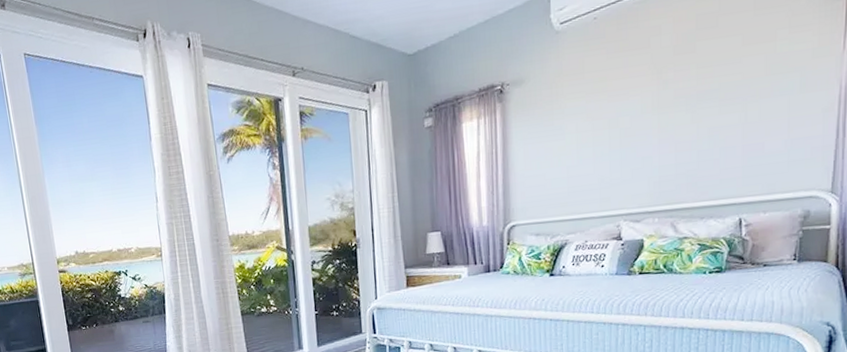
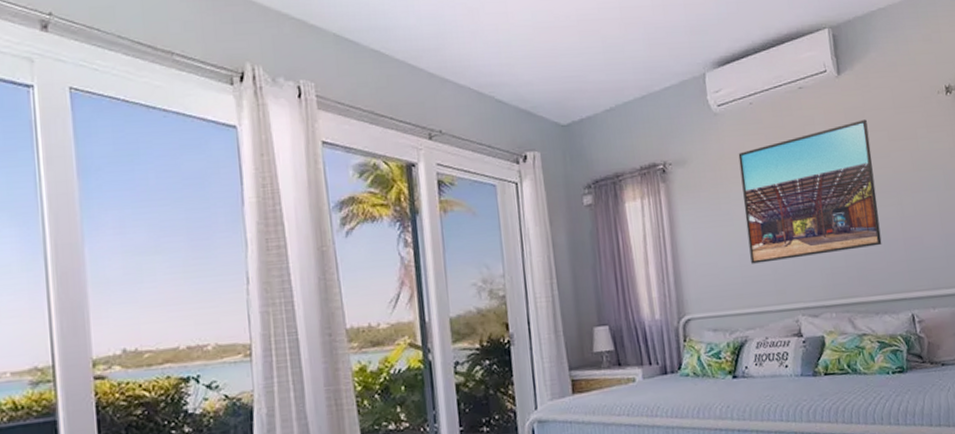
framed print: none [576,24,720,175] -> present [738,119,882,264]

